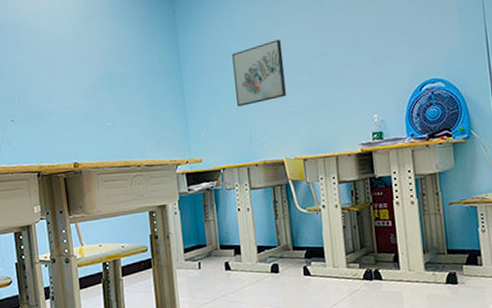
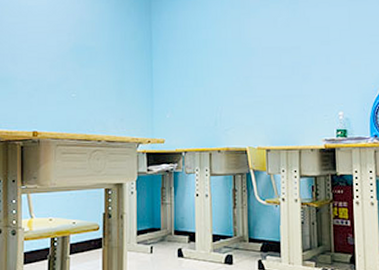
wall art: present [232,39,286,107] -> none [203,29,255,91]

